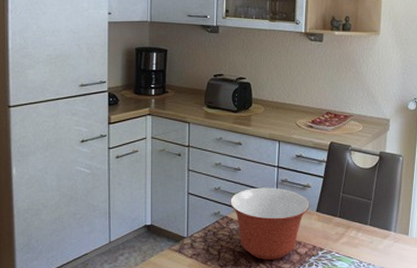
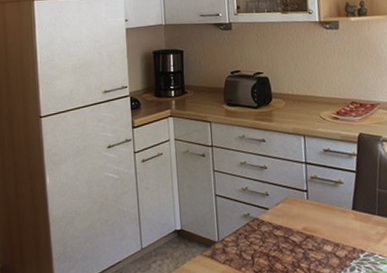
mixing bowl: present [230,187,310,260] -> none [259,185,345,264]

